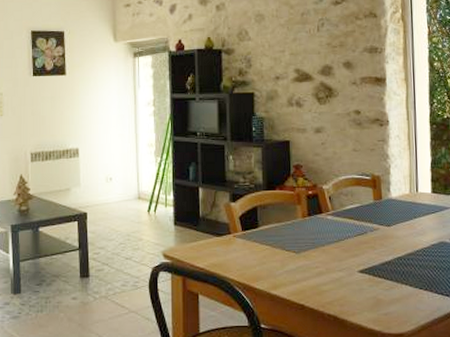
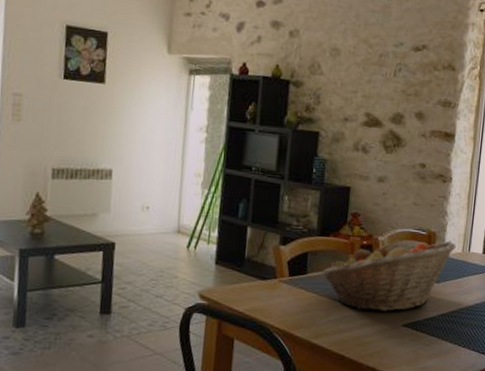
fruit basket: none [272,183,403,259] -> present [321,241,456,311]

